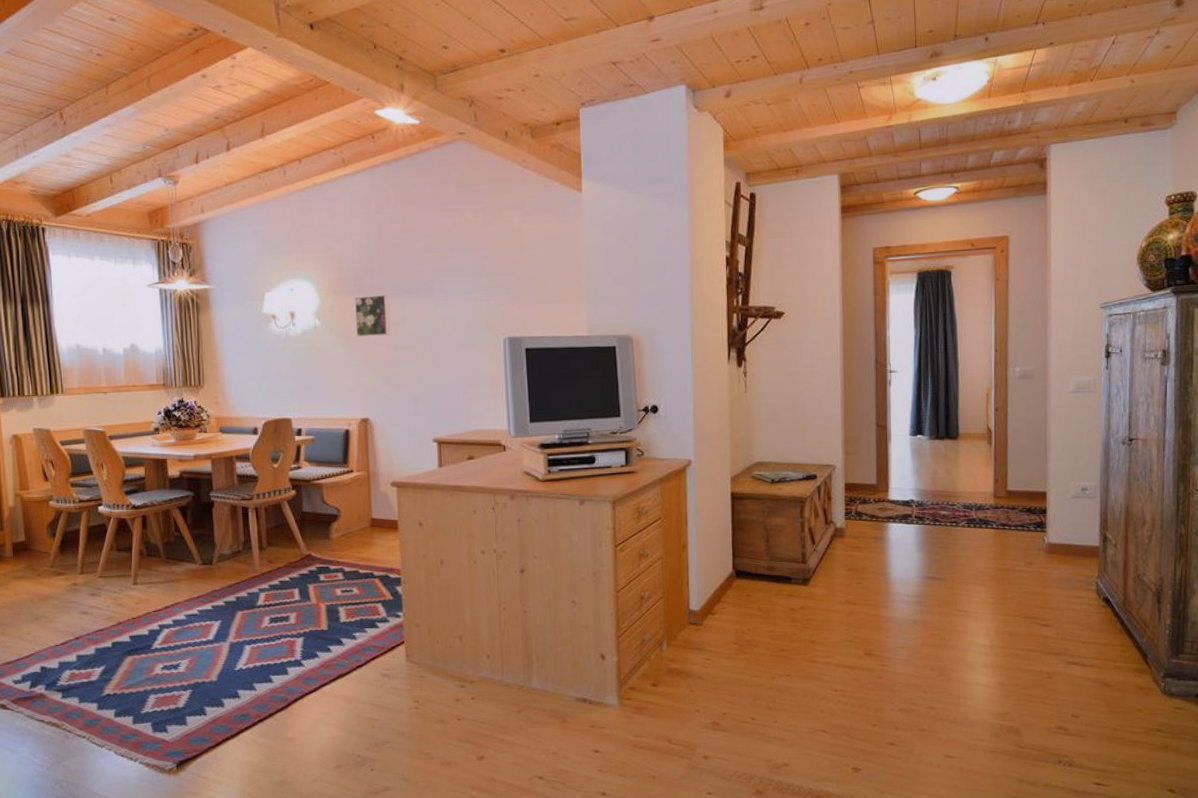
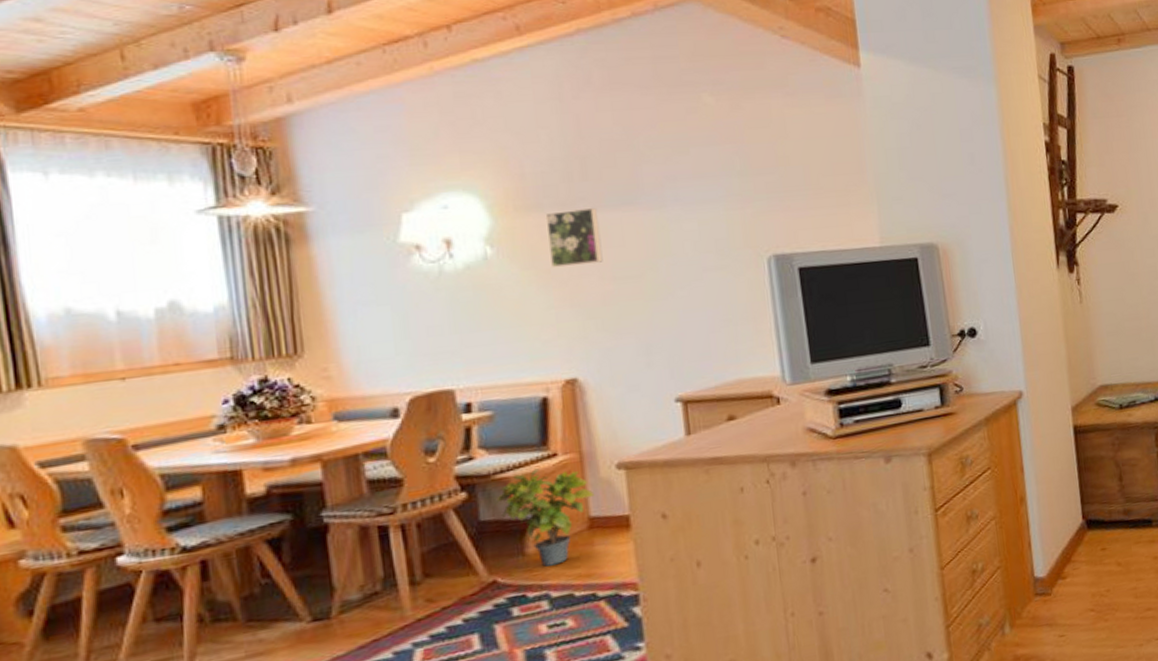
potted plant: none [313,479,376,549] -> present [495,468,595,567]

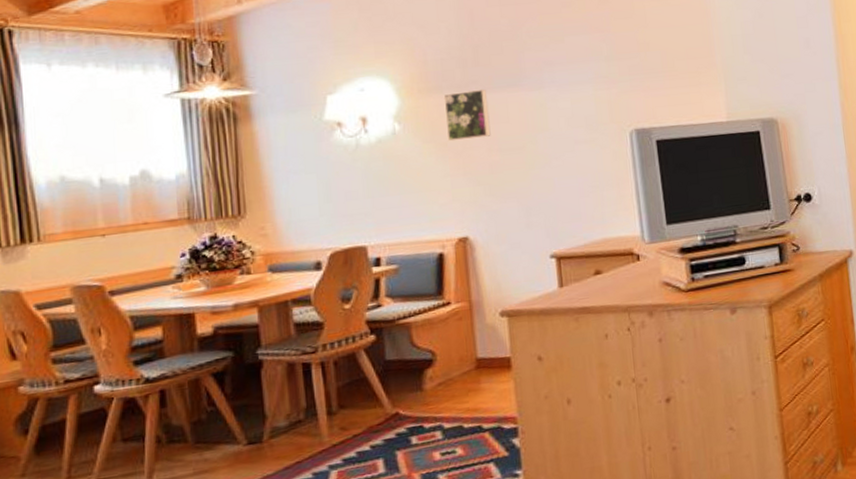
potted plant: present [495,468,595,567] -> none [399,315,482,401]

